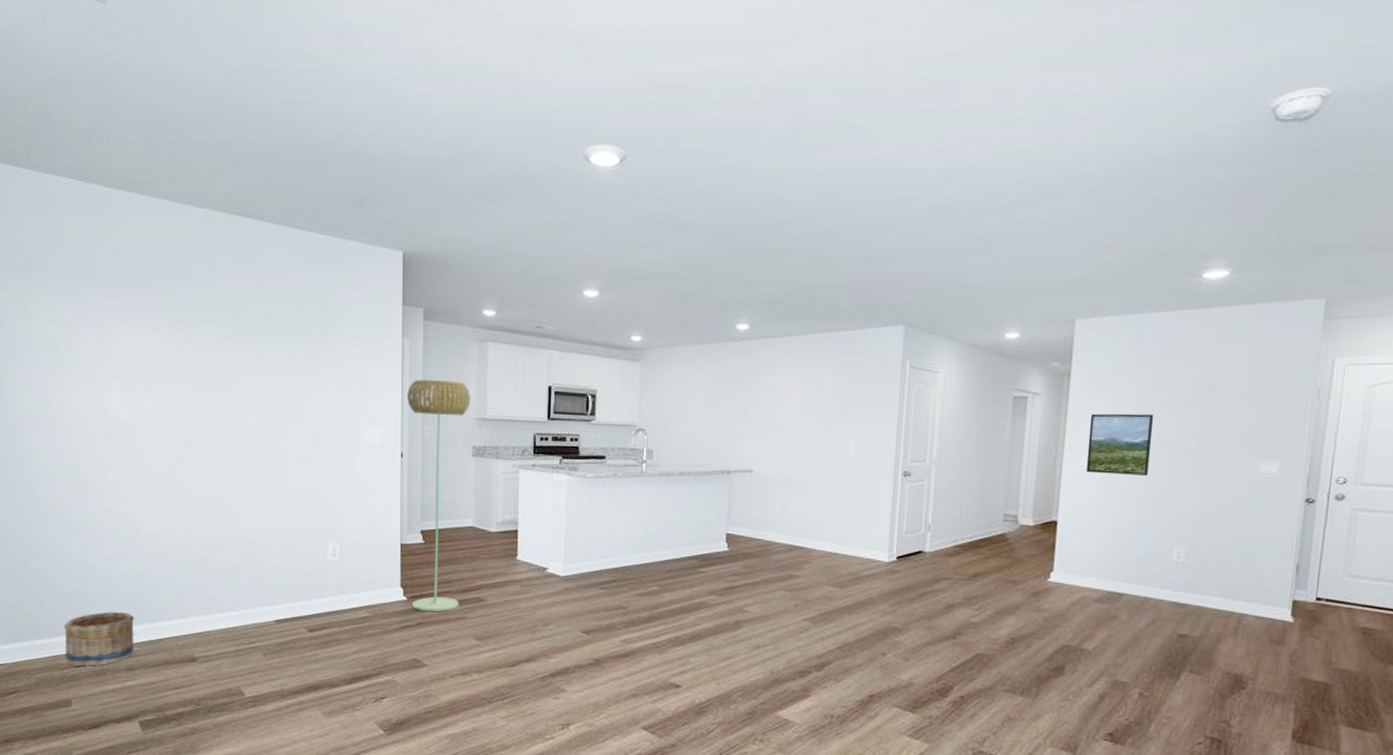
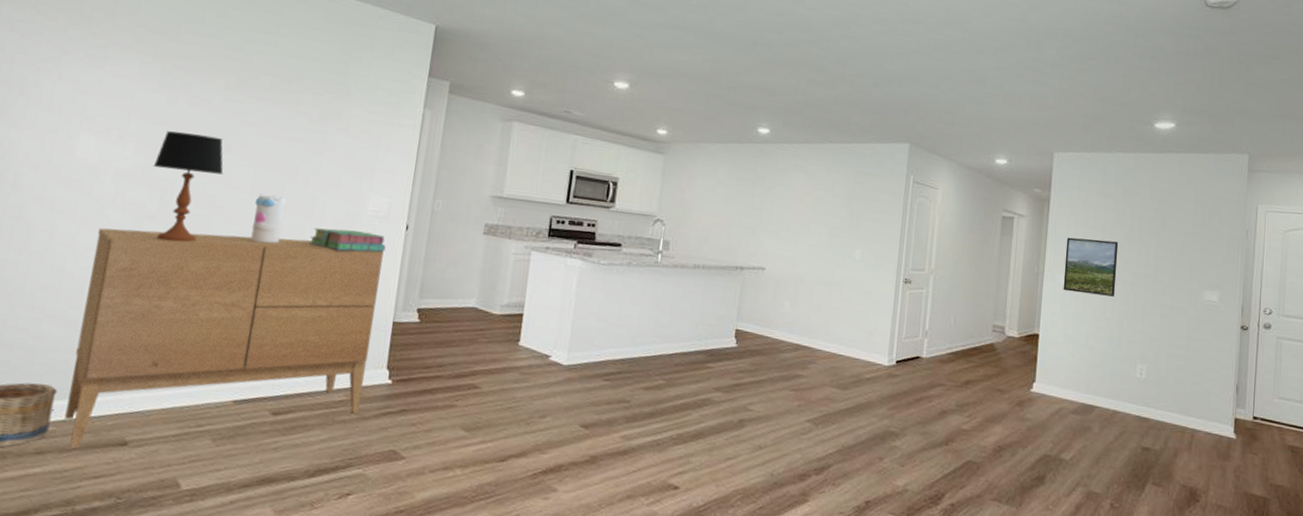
sideboard: none [141,473,384,665] -> present [64,228,384,449]
table lamp: none [175,382,234,483] -> present [153,131,224,242]
decorative vase: none [265,433,292,479] -> present [250,194,287,244]
stack of books: none [318,461,385,481] -> present [310,228,386,252]
floor lamp: present [407,380,471,612] -> none [396,152,490,399]

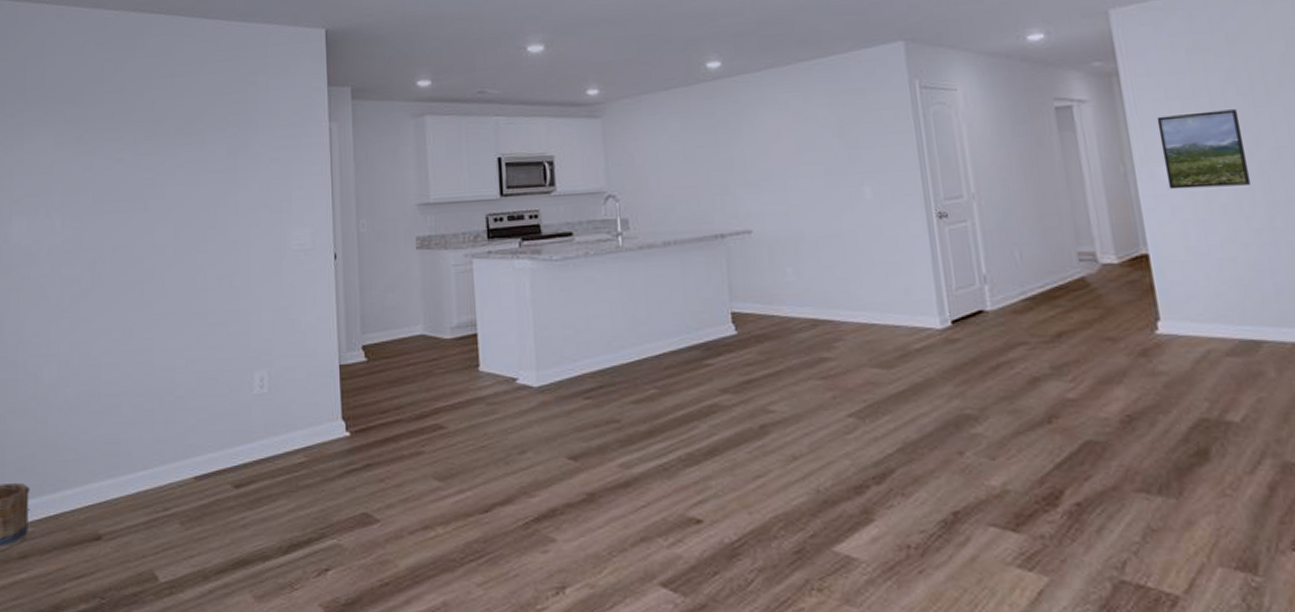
sideboard: present [64,228,384,449] -> none [40,287,322,548]
table lamp: present [153,131,224,242] -> none [80,195,146,314]
decorative vase: present [250,194,287,244] -> none [180,246,211,300]
stack of books: present [310,228,386,252] -> none [240,269,317,295]

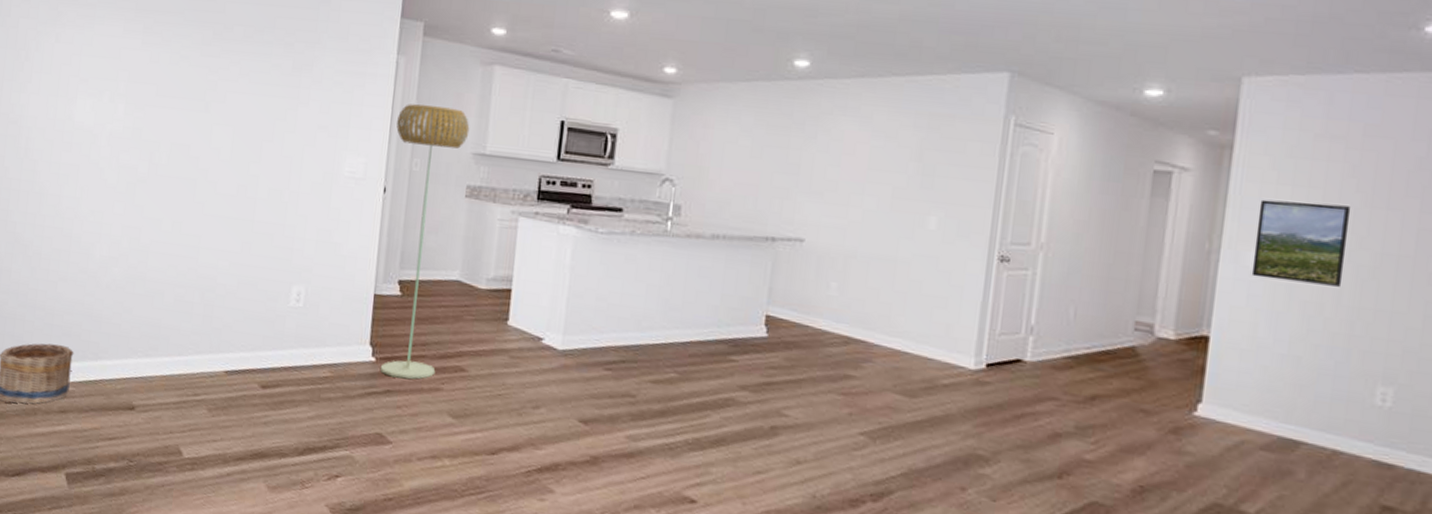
floor lamp: none [338,164,414,449] -> present [380,104,470,380]

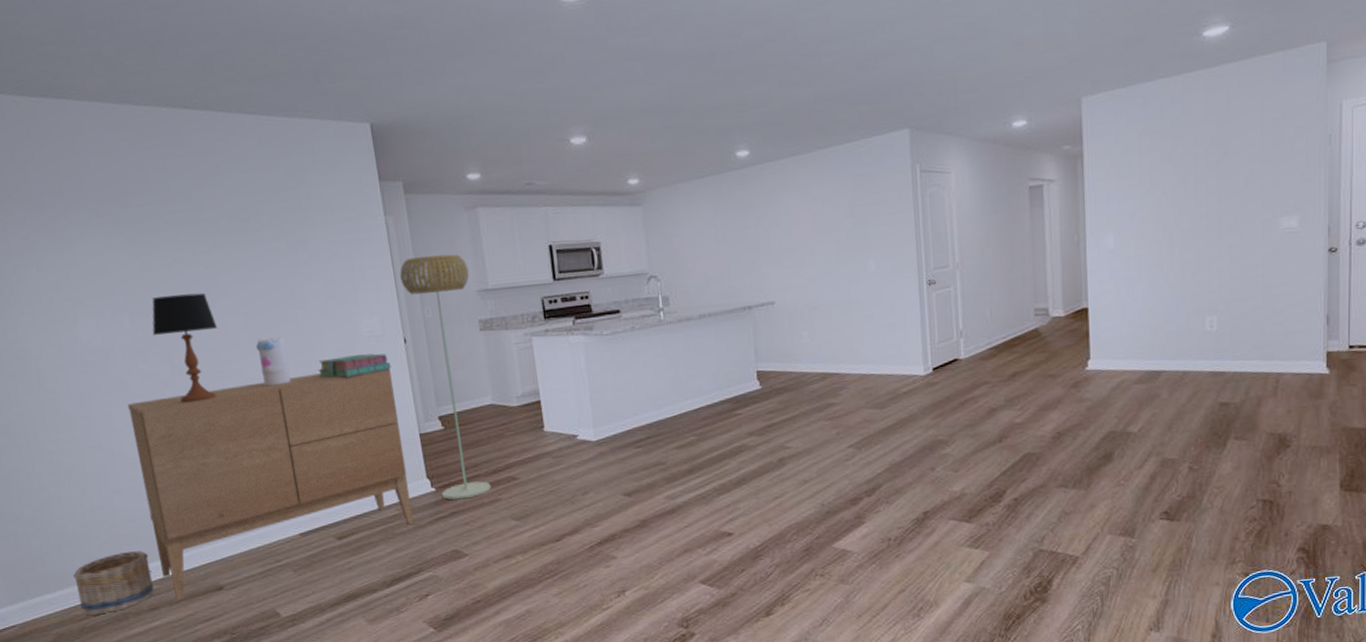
sideboard: none [81,192,362,410] -> present [127,369,414,600]
table lamp: none [141,90,205,207] -> present [152,292,218,403]
decorative vase: none [233,155,265,208] -> present [255,337,291,387]
stack of books: none [289,191,364,218] -> present [318,353,391,378]
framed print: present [1251,199,1352,287] -> none [1108,185,1173,254]

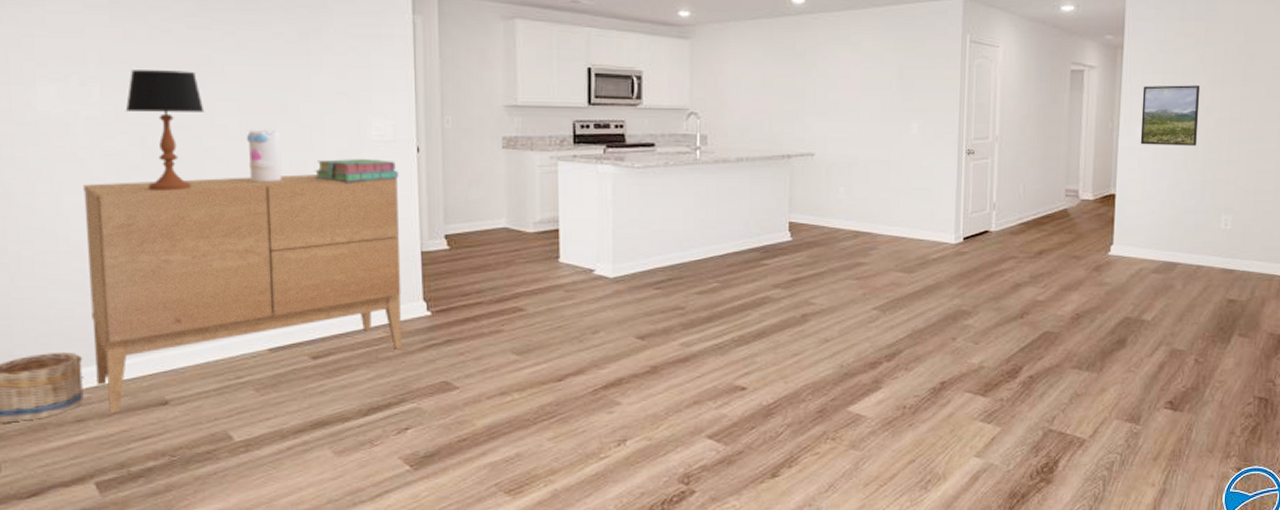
floor lamp: present [400,254,492,501] -> none [422,63,498,327]
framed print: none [1108,185,1173,254] -> present [1140,85,1201,146]

